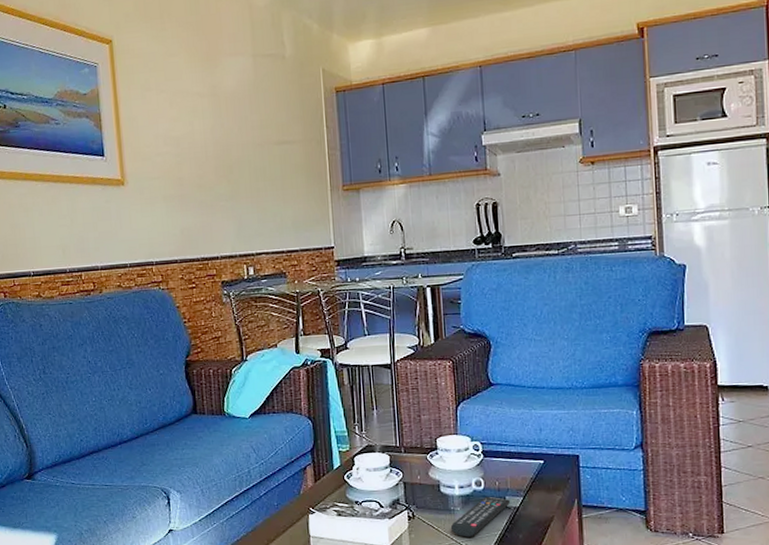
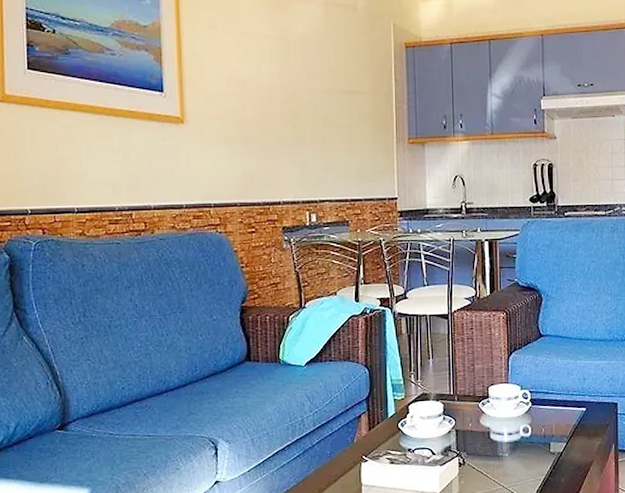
remote control: present [450,496,511,537] -> none [498,442,555,482]

